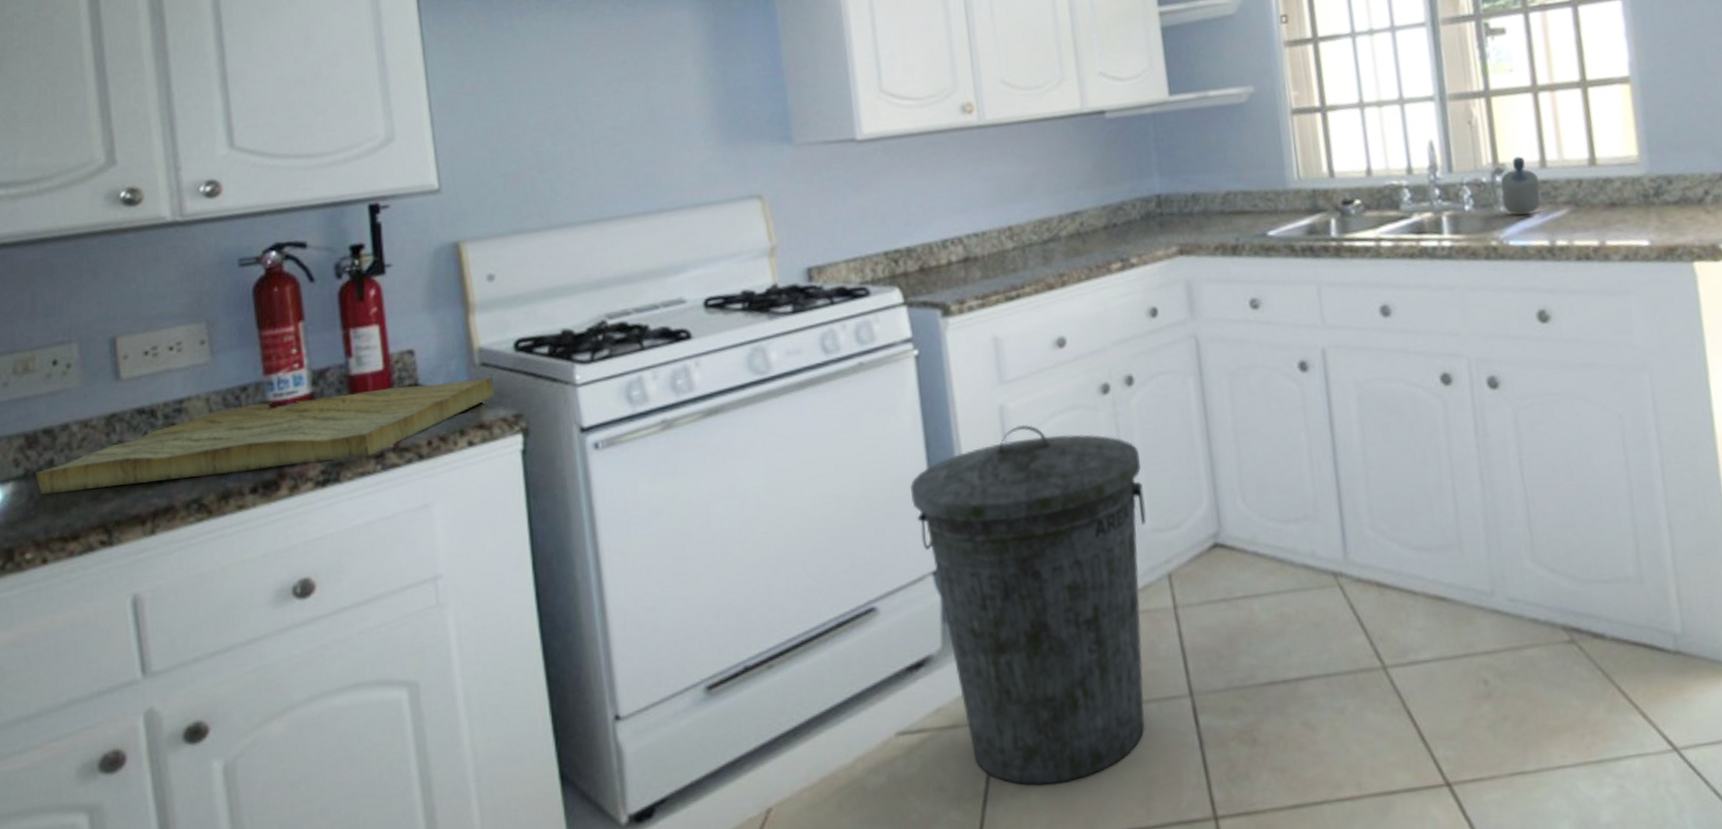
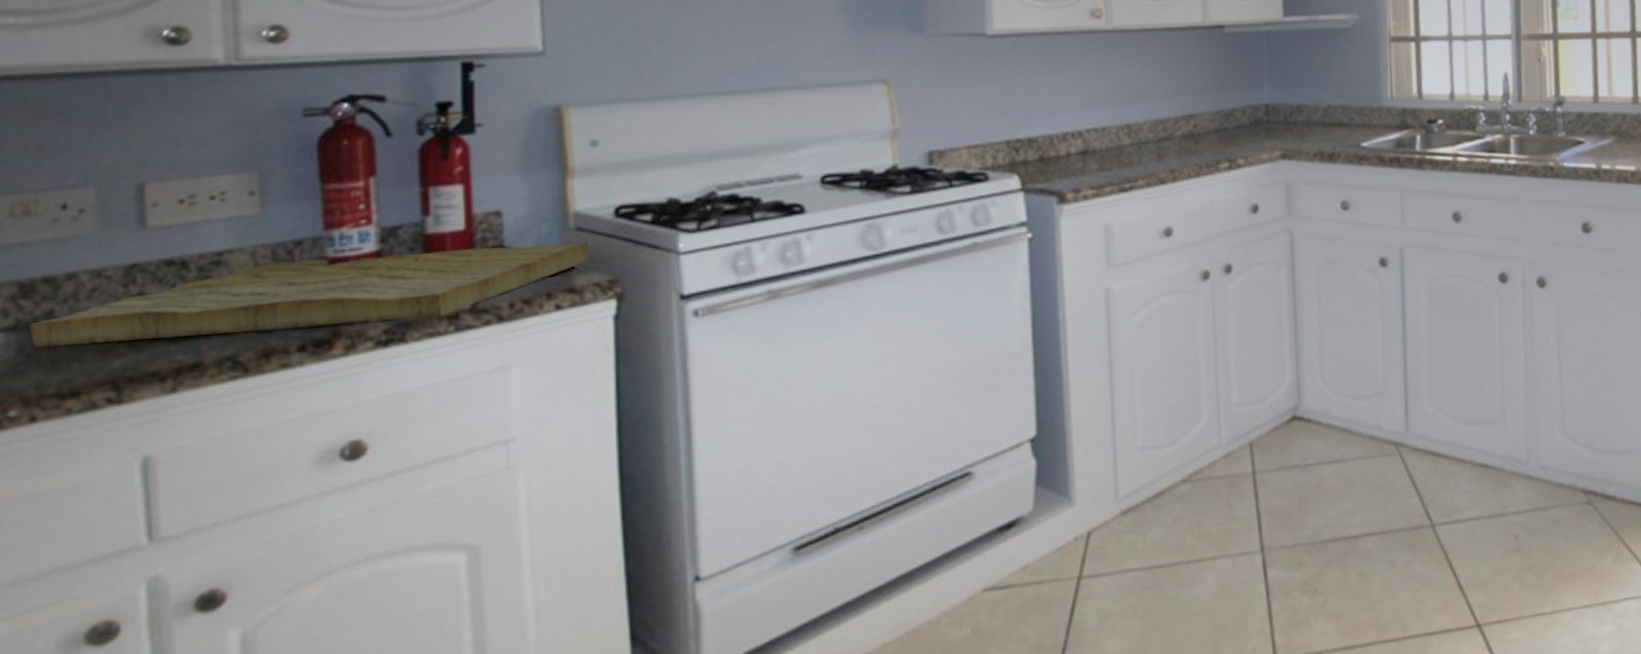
trash can: present [910,424,1147,786] -> none [1015,305,1234,635]
soap dispenser: present [1501,156,1540,215] -> none [1560,91,1592,142]

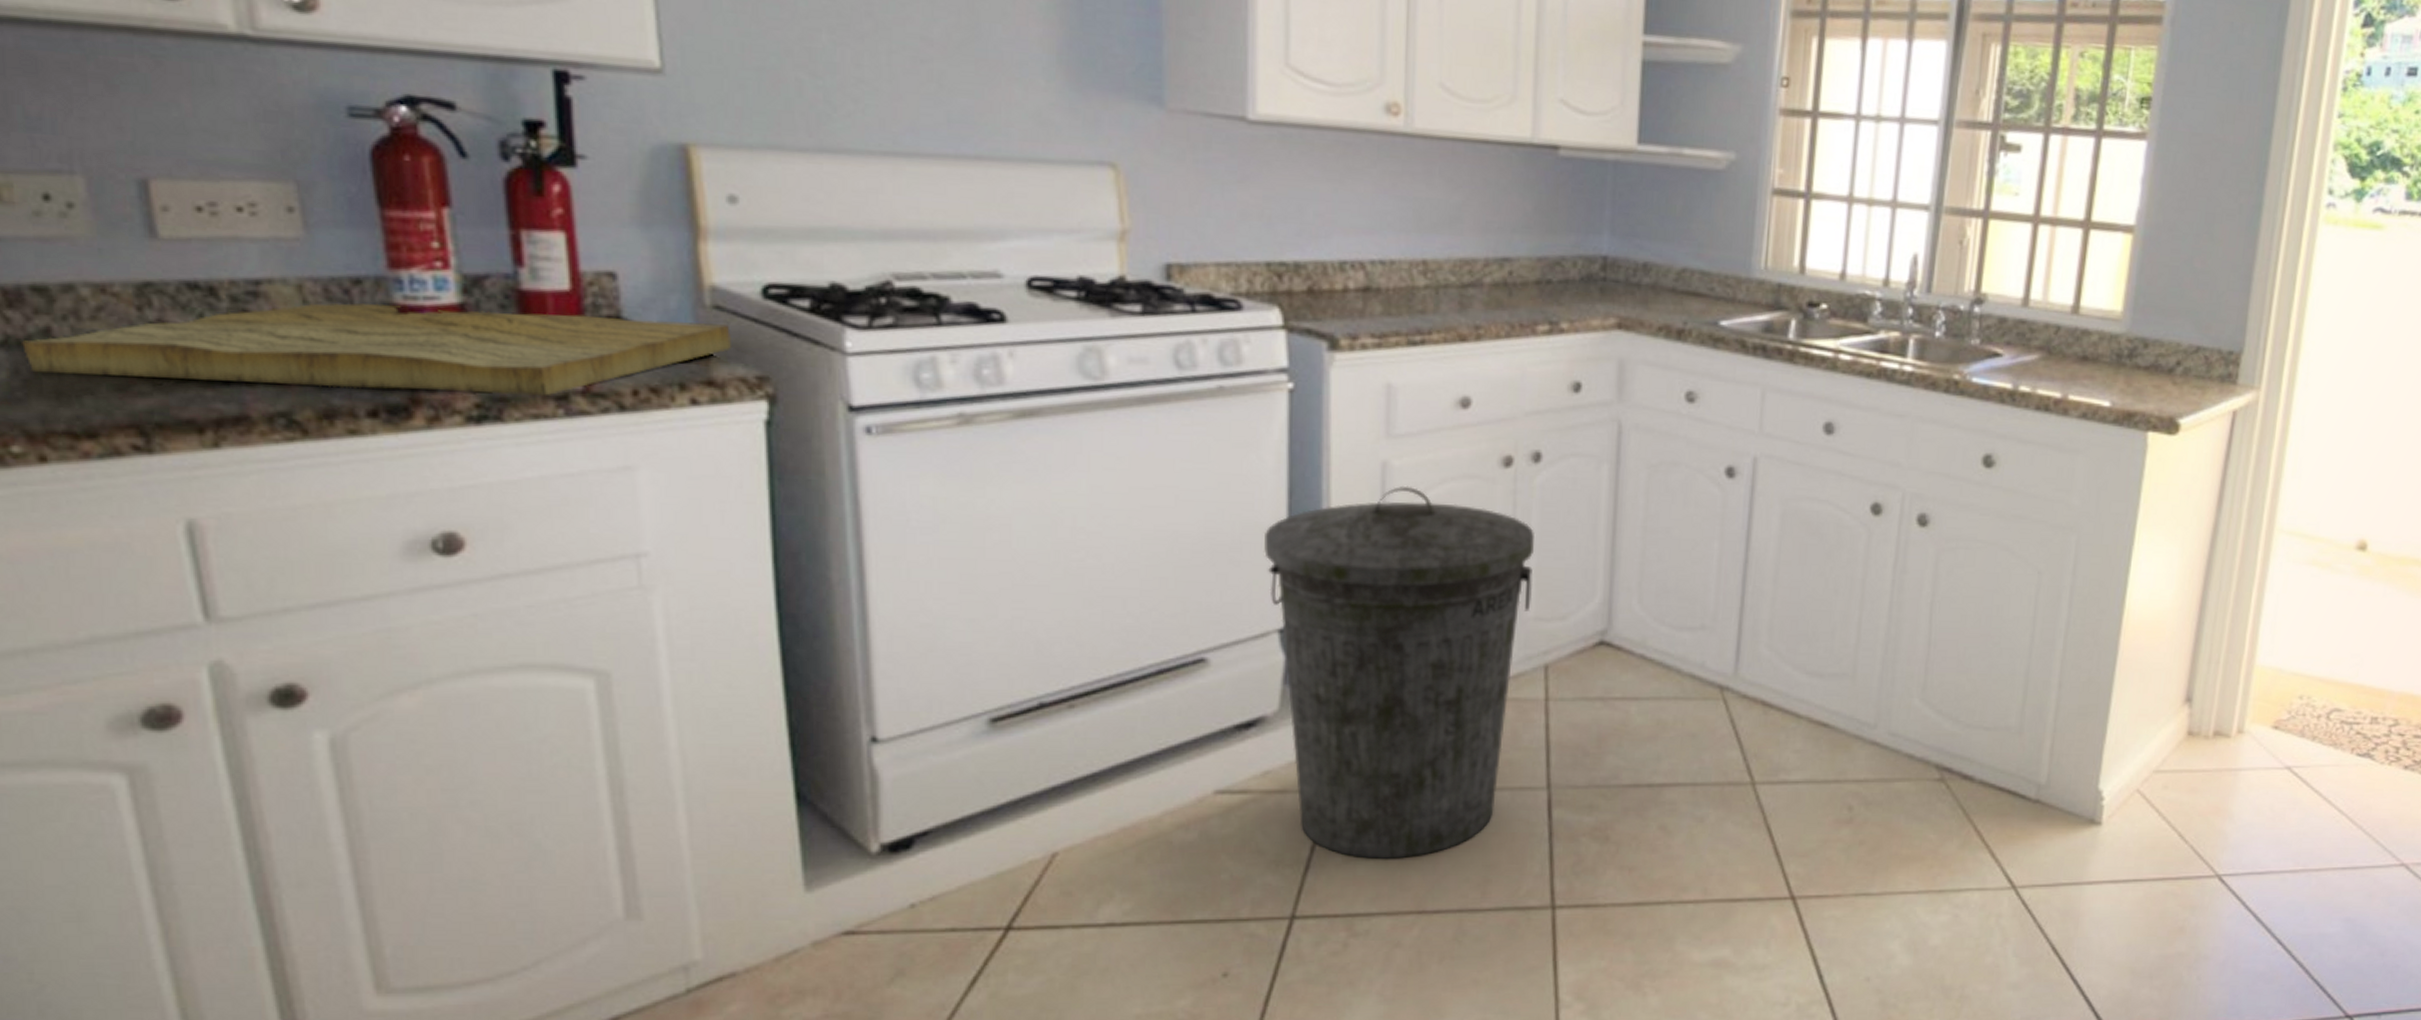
trash can: none [1015,305,1234,635] -> present [1264,485,1535,859]

